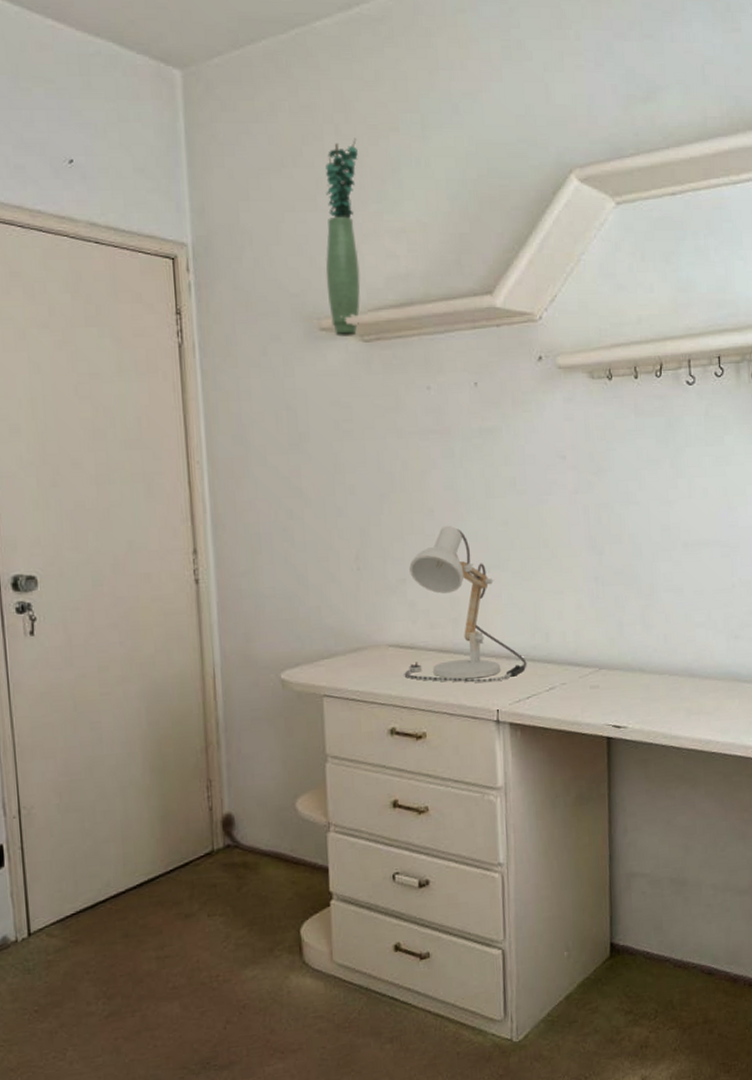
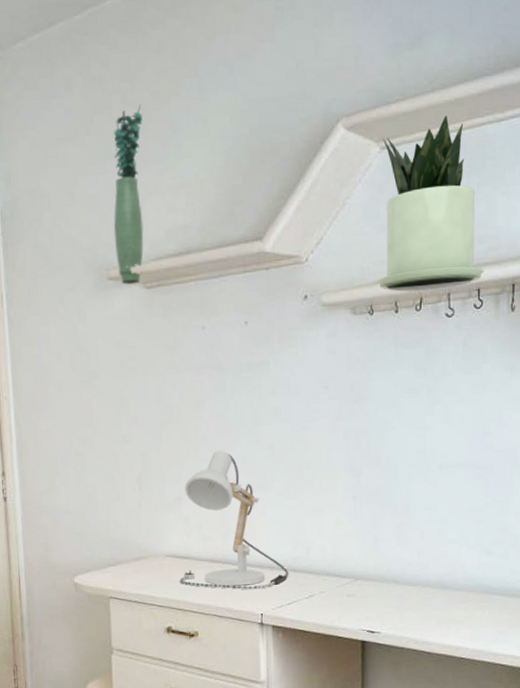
planter: none [615,175,724,356] -> present [377,116,484,292]

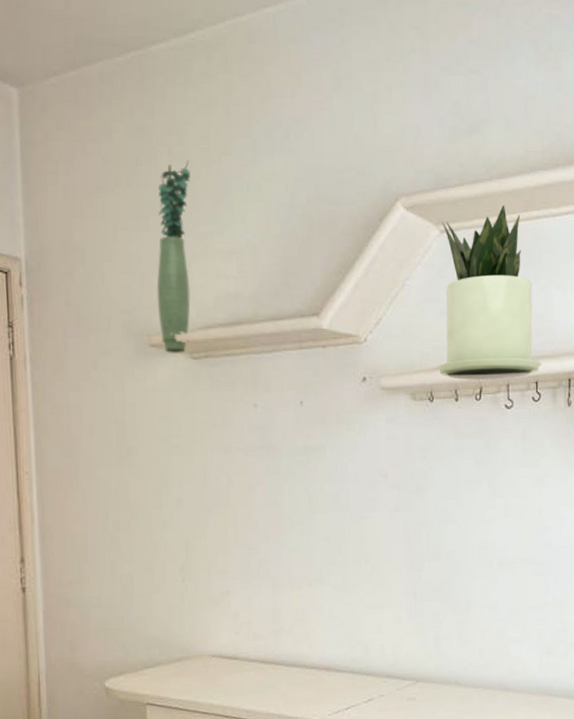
desk lamp: present [179,450,289,590] -> none [226,539,346,694]

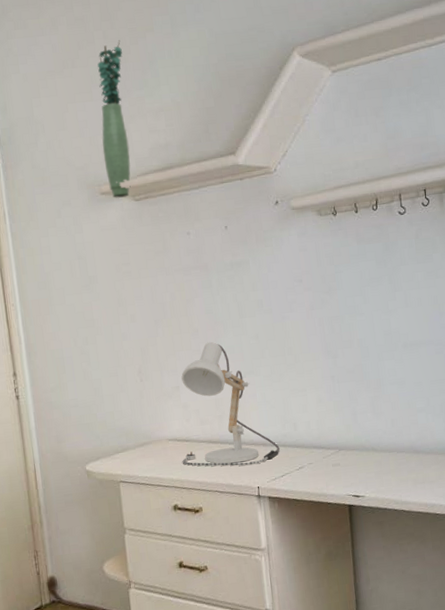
desk lamp: none [226,539,346,694] -> present [181,341,280,466]
planter: present [437,206,541,380] -> none [333,43,428,195]

